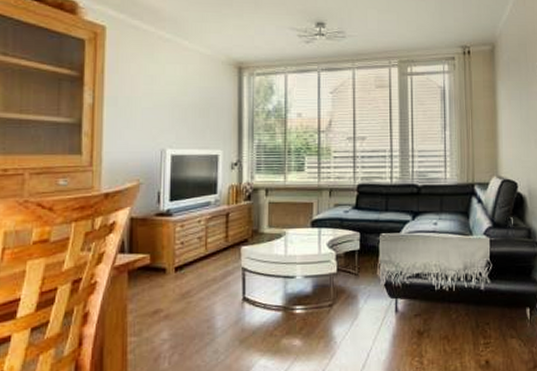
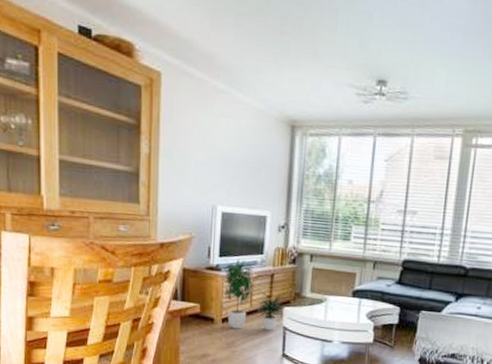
potted plant: none [176,202,243,277] -> present [224,259,286,331]

